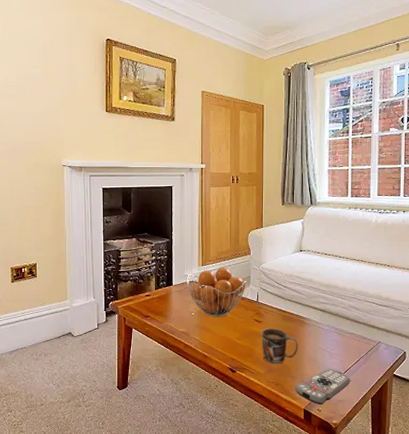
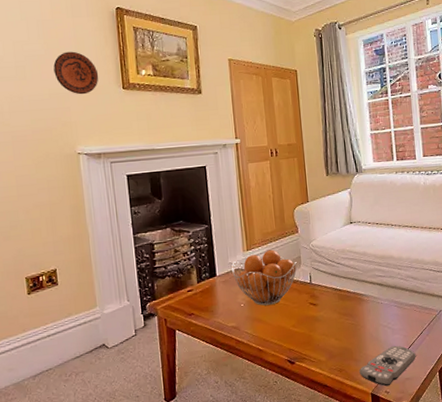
decorative plate: none [49,76,86,114] -> present [53,51,99,95]
mug: present [262,328,298,364] -> none [319,310,359,349]

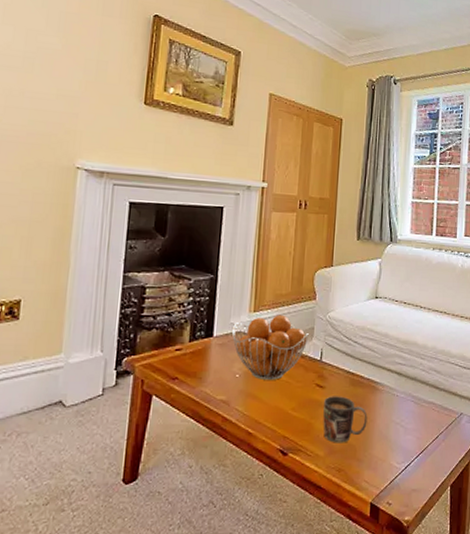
decorative plate: present [53,51,99,95] -> none [68,51,120,103]
mug: none [319,310,359,349] -> present [323,396,368,443]
remote control: present [359,345,416,387] -> none [360,448,428,497]

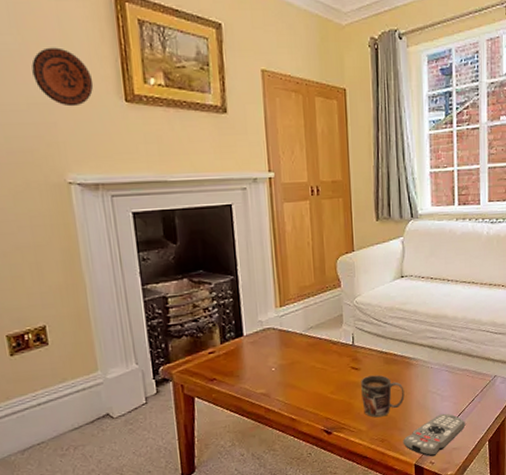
decorative plate: none [68,51,120,103] -> present [31,47,94,107]
fruit basket: present [232,314,309,380] -> none [261,306,338,370]
remote control: none [360,448,428,497] -> present [403,413,466,457]

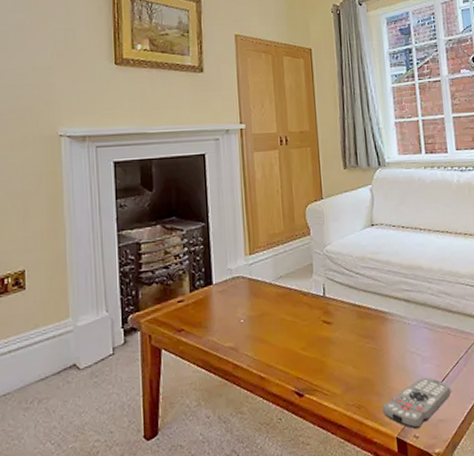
decorative plate: present [31,47,94,107] -> none [39,22,89,70]
mug: present [361,375,405,418] -> none [333,330,381,379]

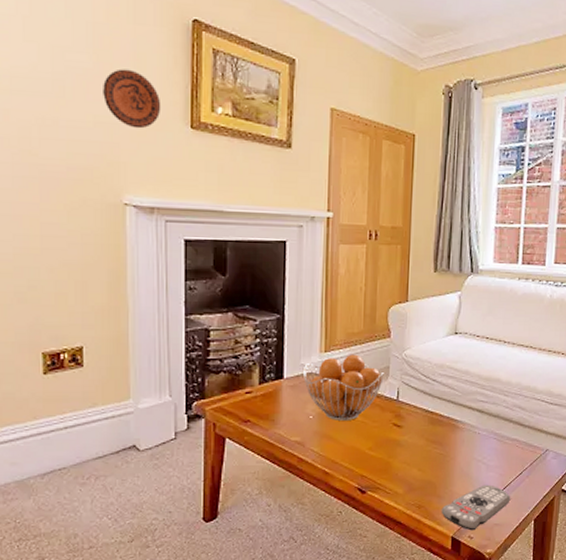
decorative plate: none [39,22,89,70] -> present [103,69,161,129]
fruit basket: none [231,254,309,322] -> present [303,354,384,420]

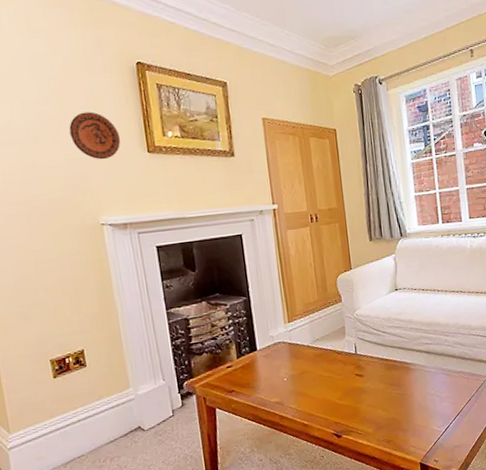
fruit basket: present [303,354,384,420] -> none [273,320,342,379]
remote control: present [441,484,511,531] -> none [407,413,465,455]

